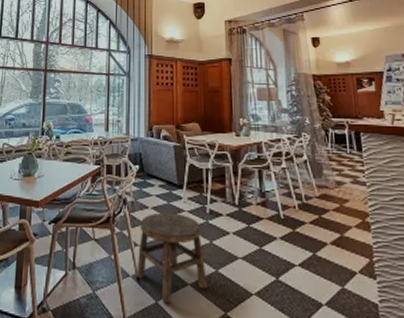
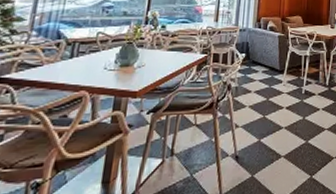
stool: present [137,212,207,304] -> none [235,95,298,176]

